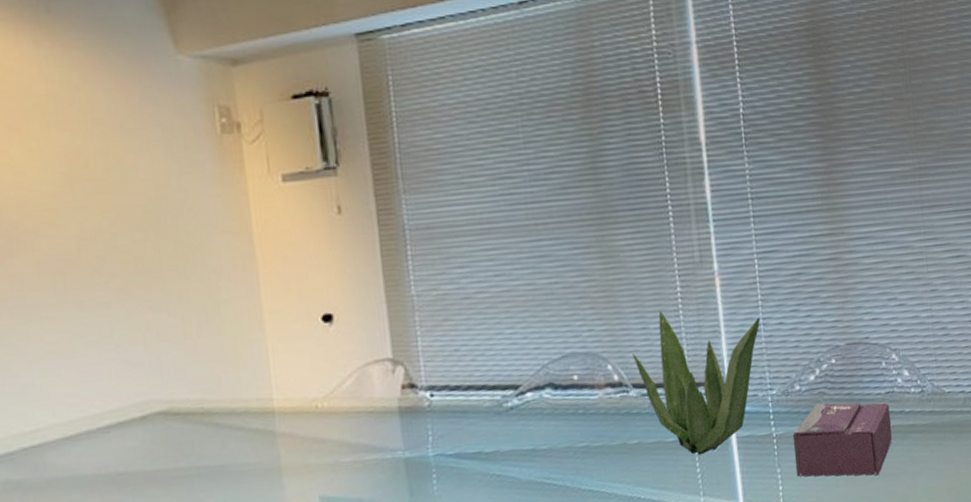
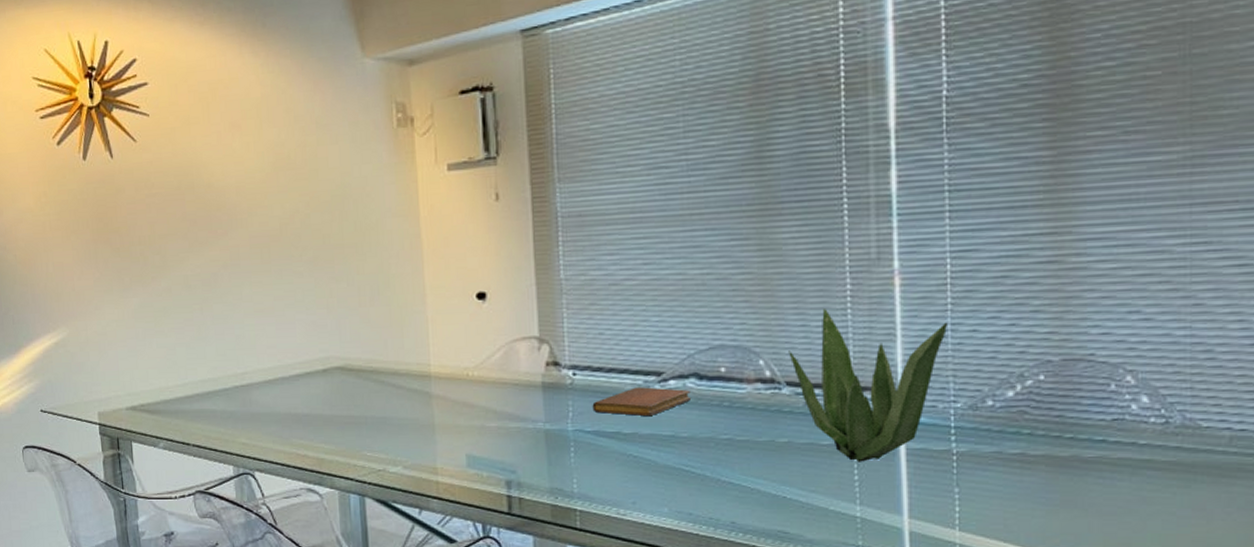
notebook: none [452,400,549,434] -> present [592,387,692,417]
tissue box: present [792,402,892,477] -> none [978,422,1117,510]

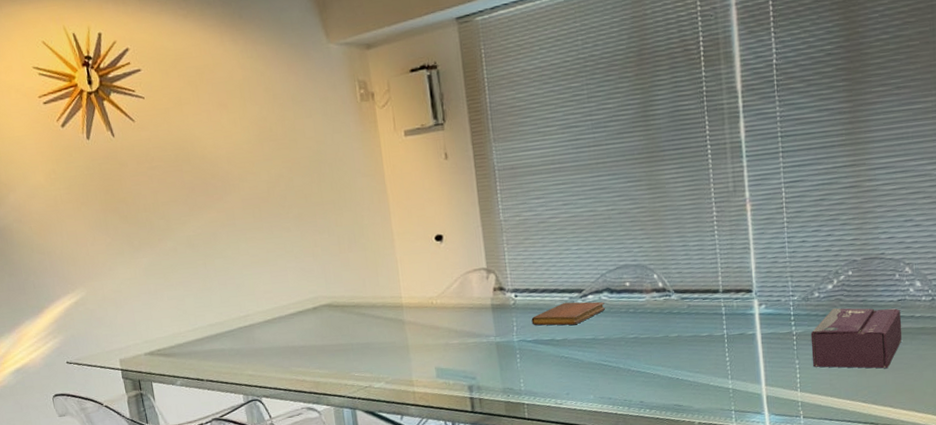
plant: present [788,307,949,462] -> none [674,231,786,347]
tissue box: none [978,422,1117,510] -> present [810,308,902,369]

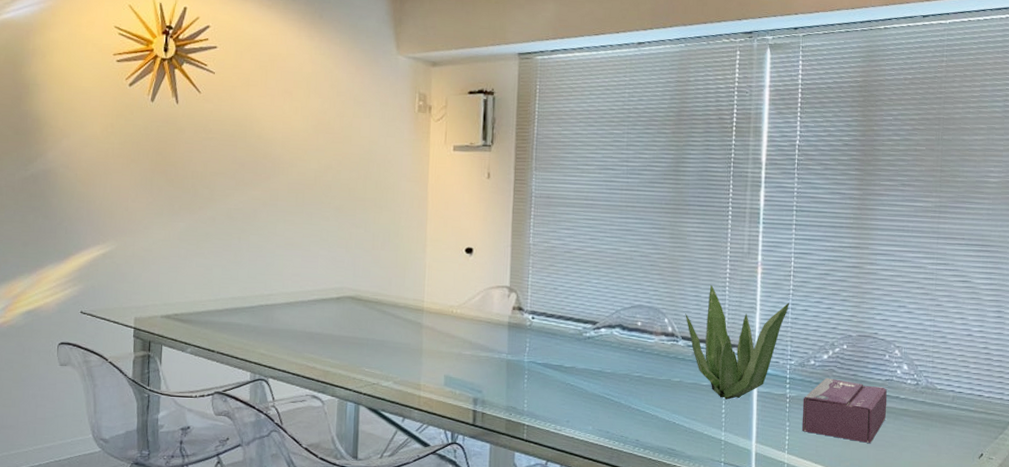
notebook: present [531,301,606,326] -> none [544,332,616,355]
plant: none [674,231,786,347] -> present [685,284,790,400]

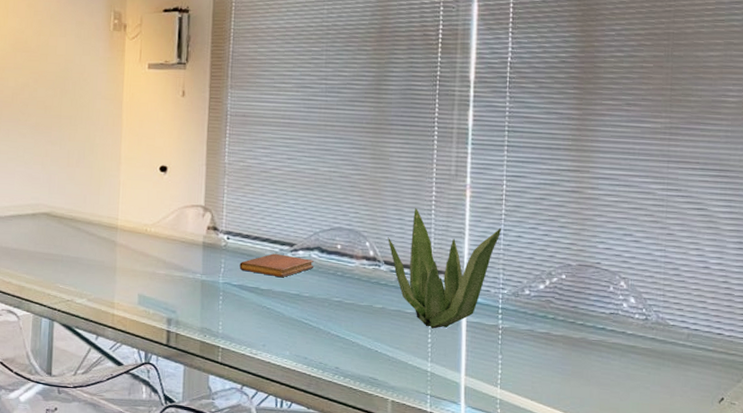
notebook: none [544,332,616,355] -> present [239,253,315,278]
tissue box: present [802,377,887,443] -> none [516,309,612,381]

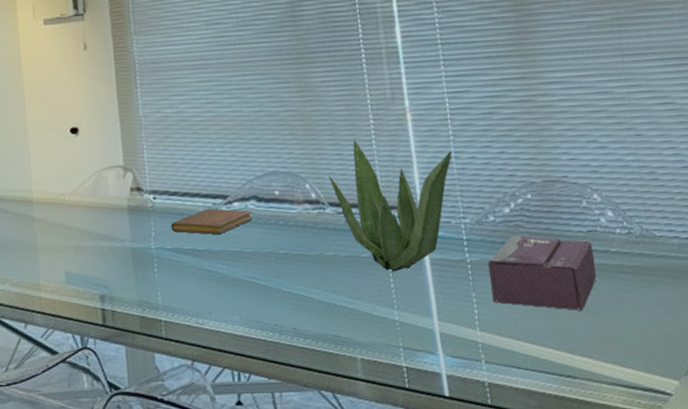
tissue box: none [516,309,612,381] -> present [487,235,597,310]

